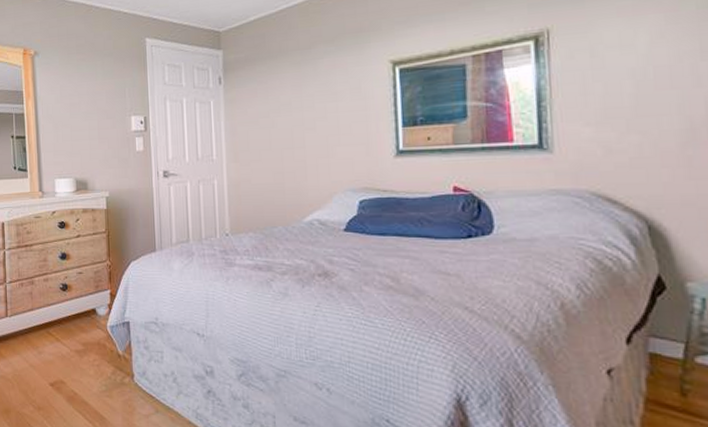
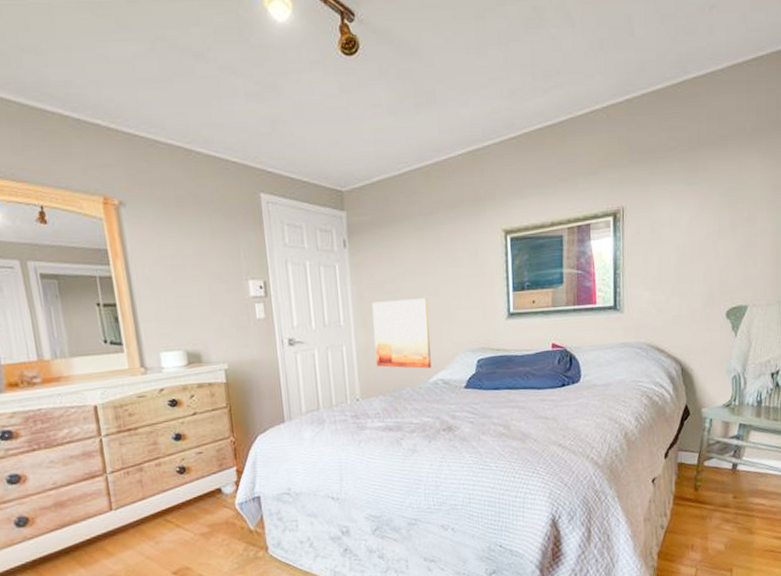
wall art: none [245,134,306,207] -> present [372,298,431,369]

